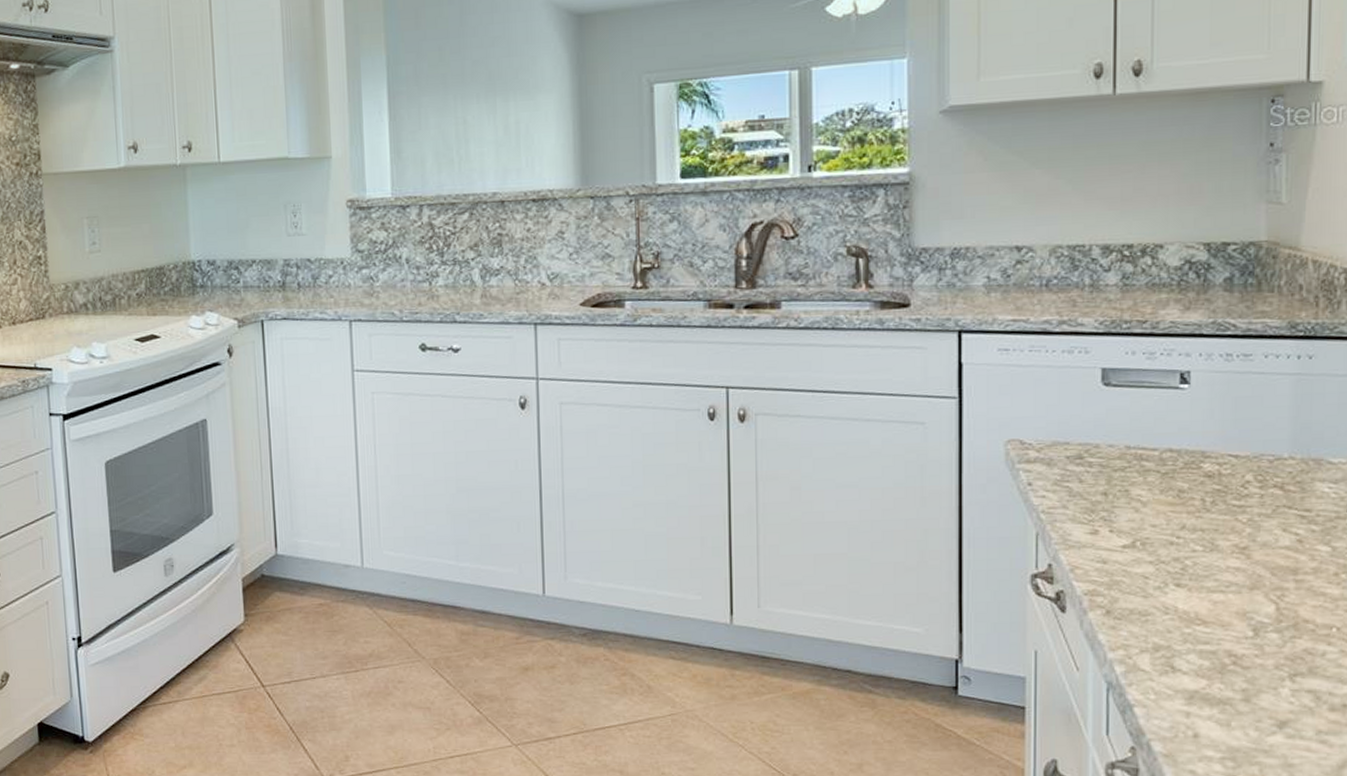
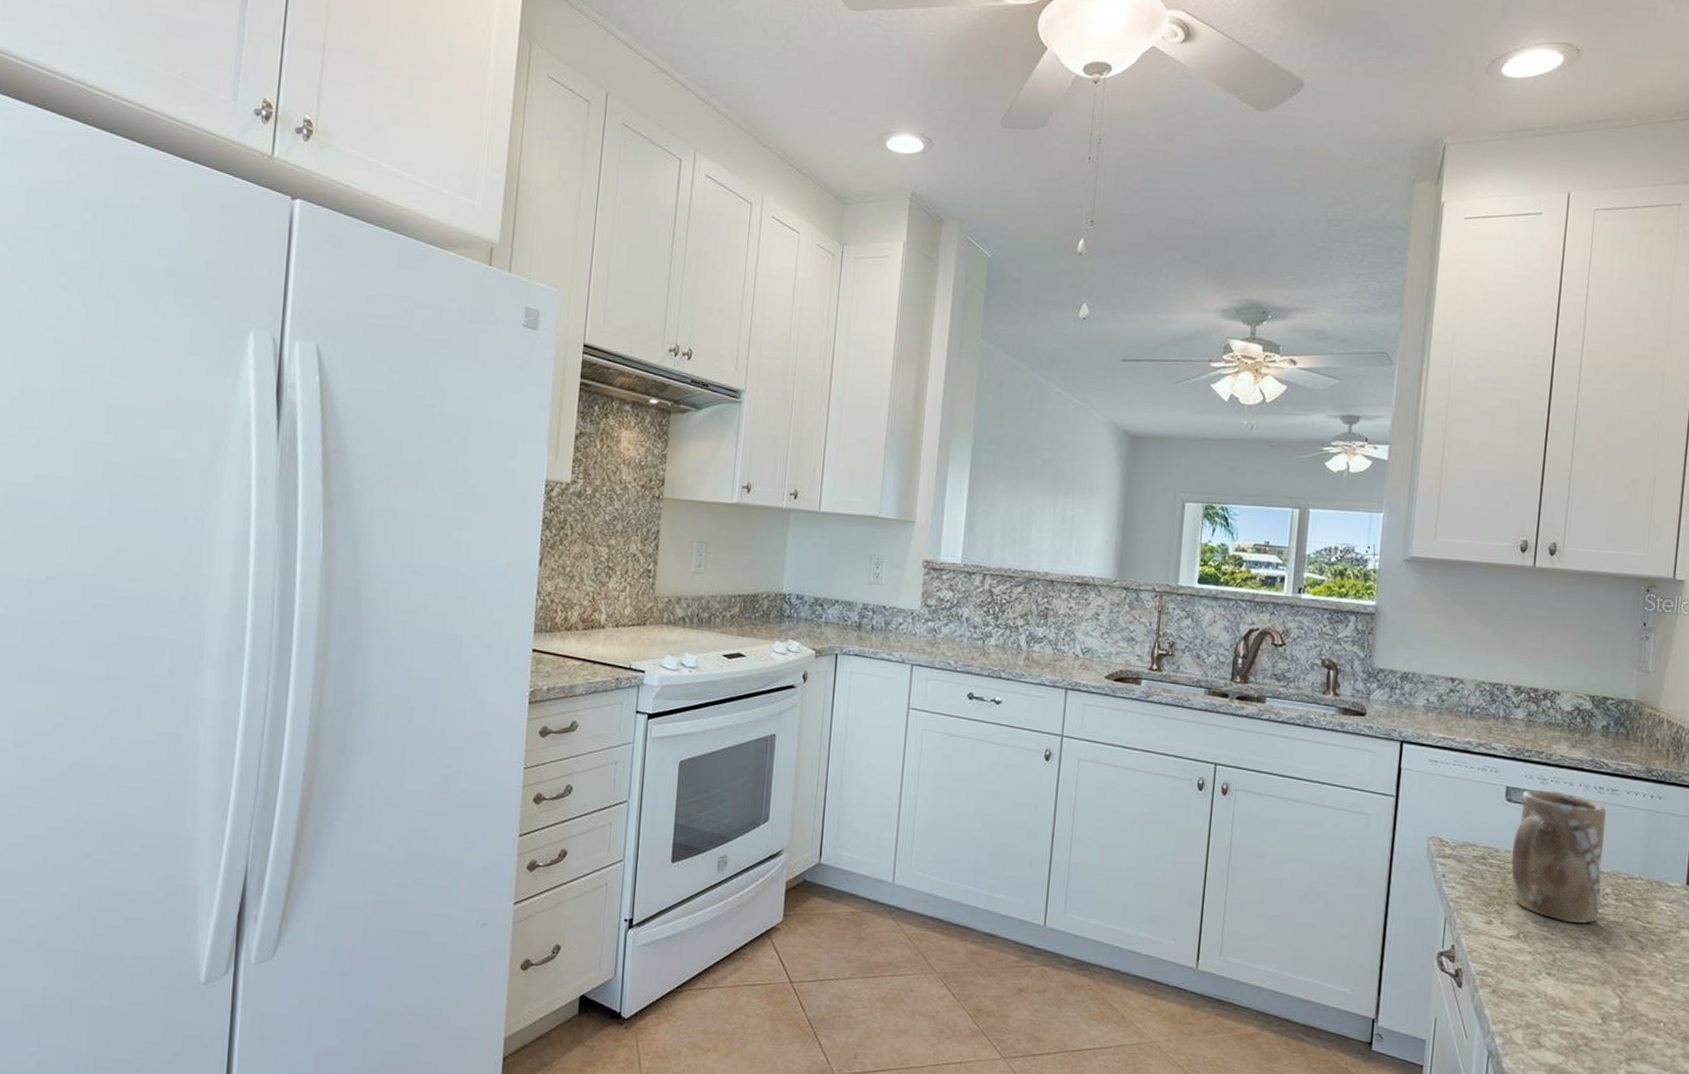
mug: none [1116,366,1240,521] -> present [1511,789,1606,923]

